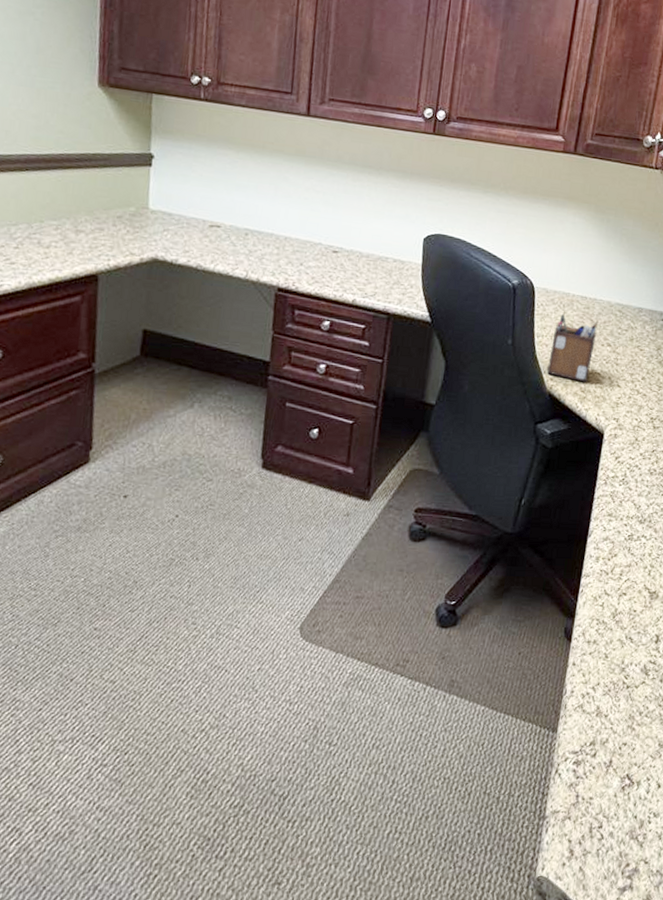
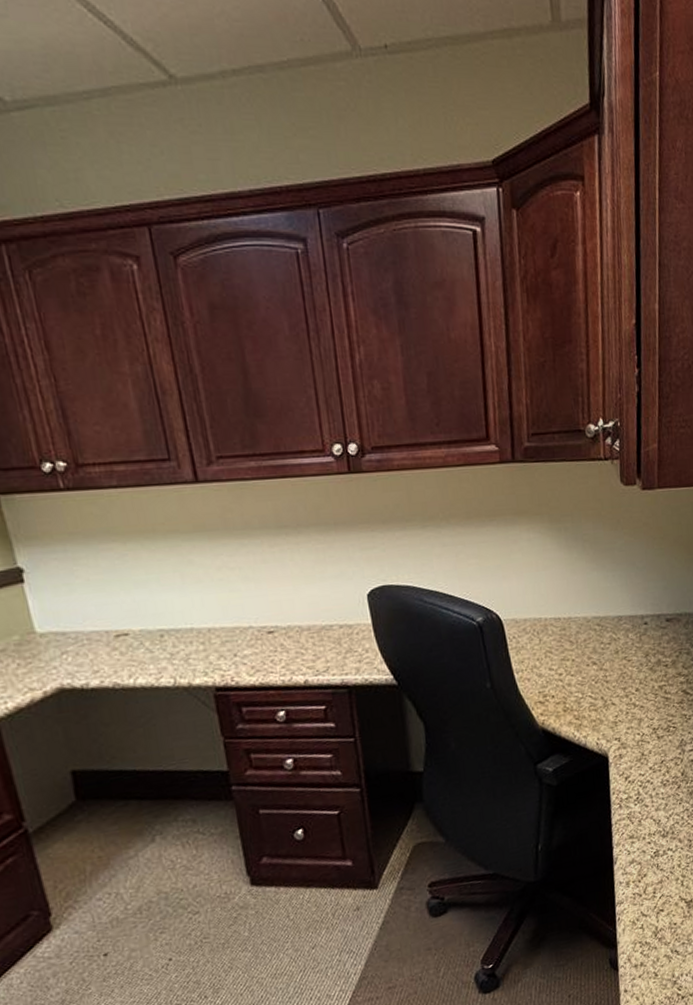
desk organizer: present [547,313,598,383] -> none [533,641,580,710]

